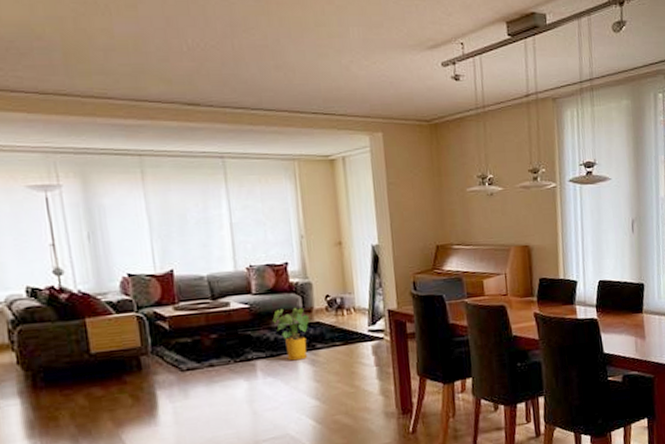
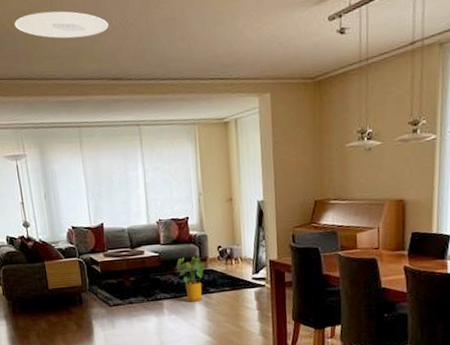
ceiling light: none [49,20,183,54] -> present [14,11,109,39]

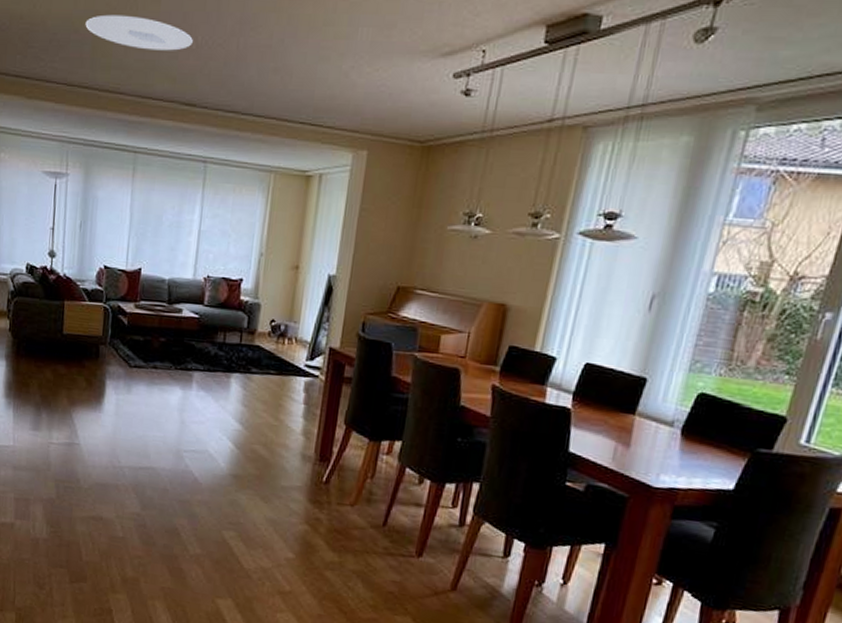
house plant: present [176,256,208,302] -> none [216,325,254,381]

